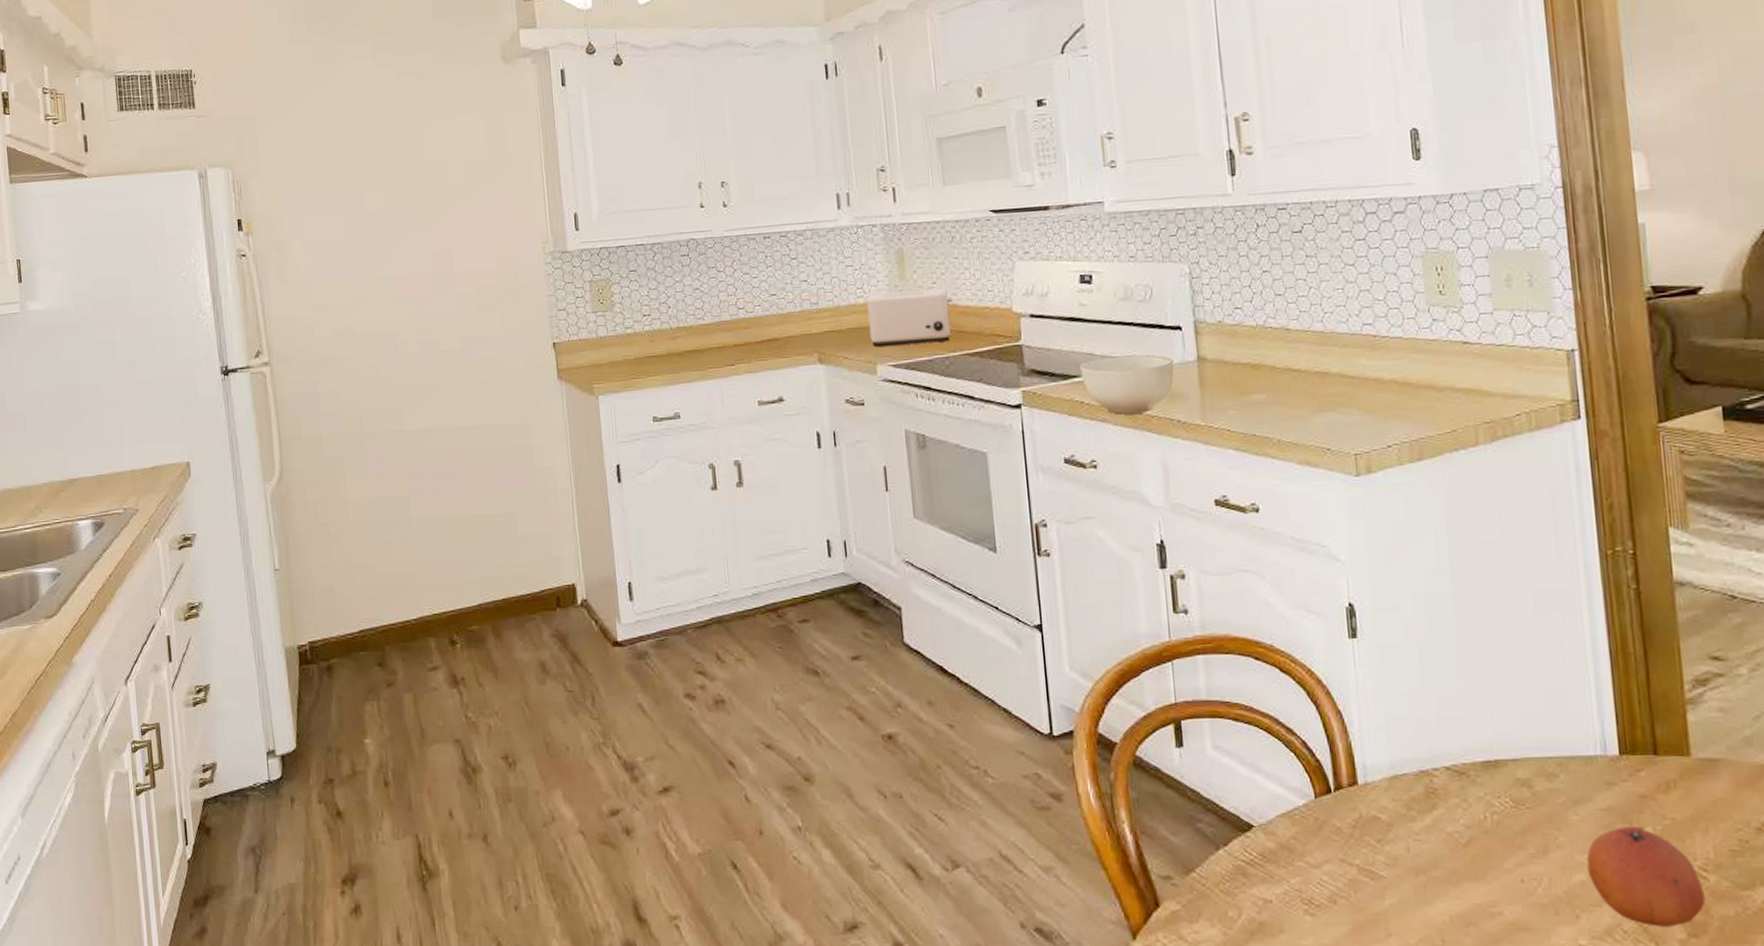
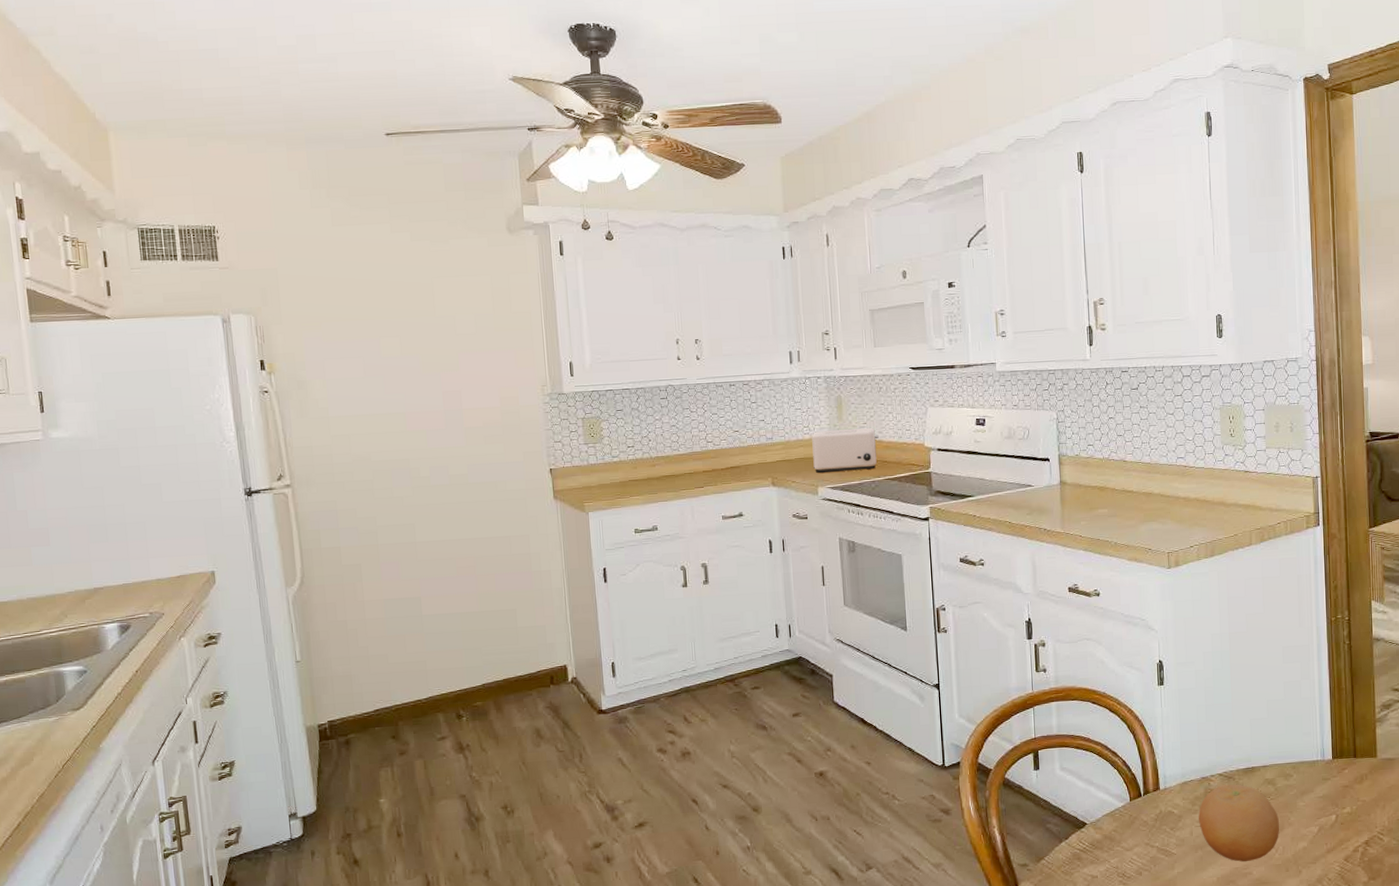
bowl: present [1079,354,1175,415] -> none [973,479,1043,525]
fruit: none [1417,783,1543,897] -> present [1198,784,1280,862]
fruit: present [1586,827,1706,927] -> none [1307,807,1381,875]

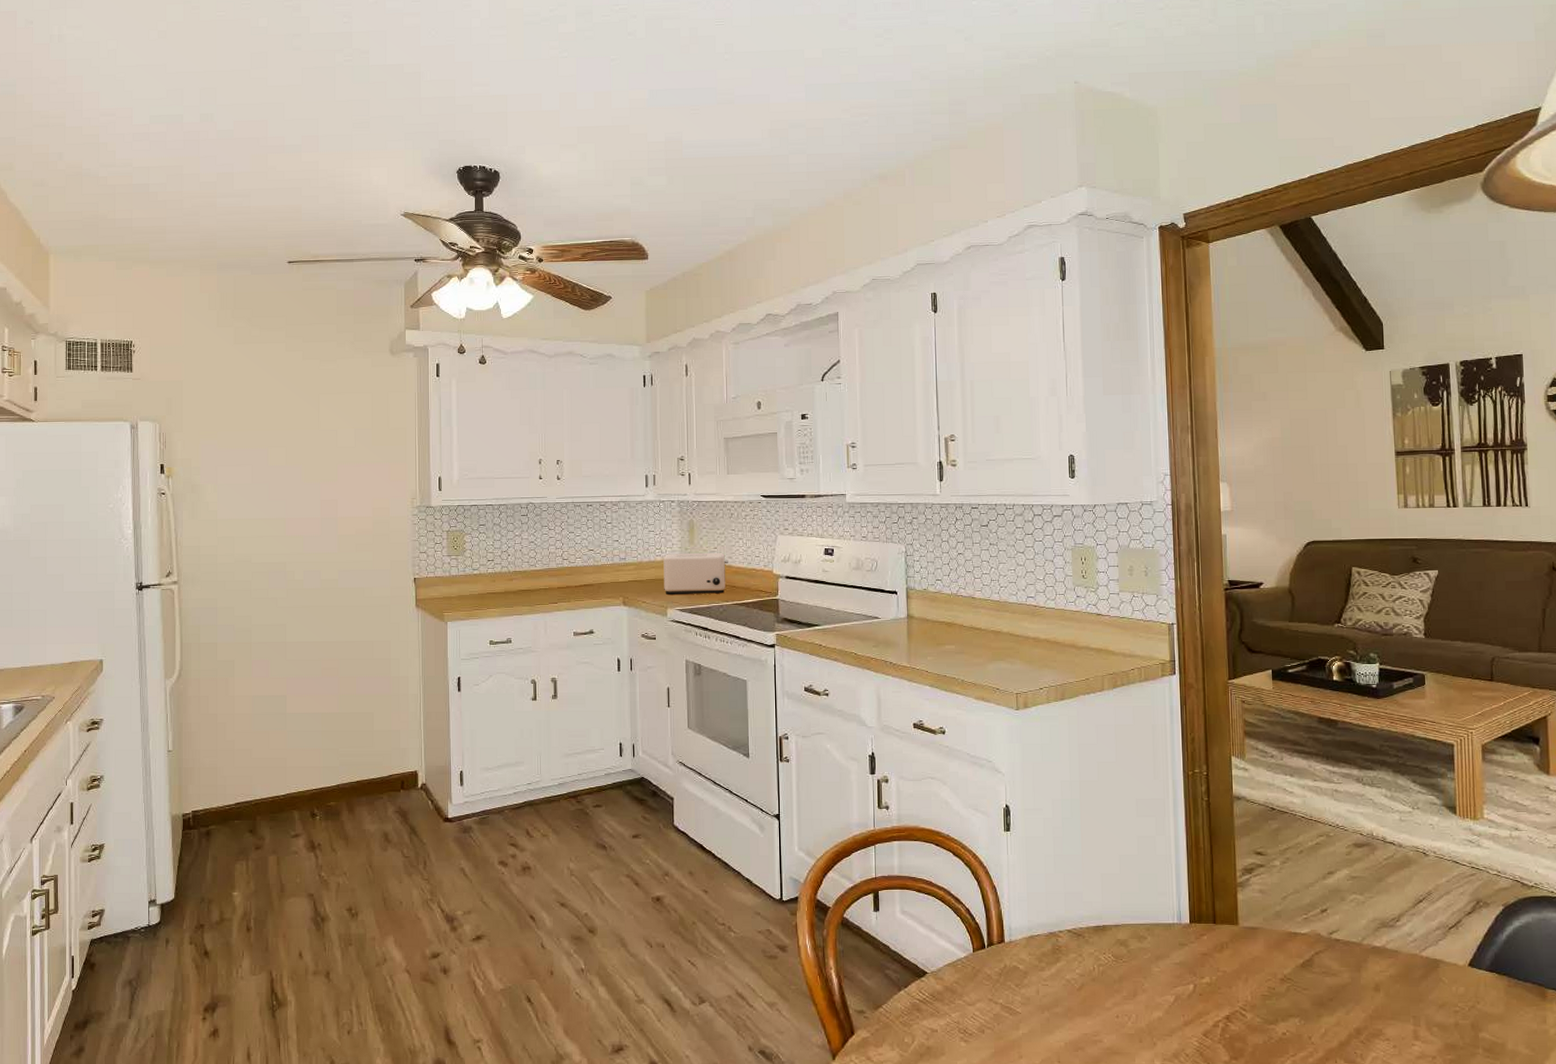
fruit: present [1198,784,1280,862] -> none [1045,942,1133,1028]

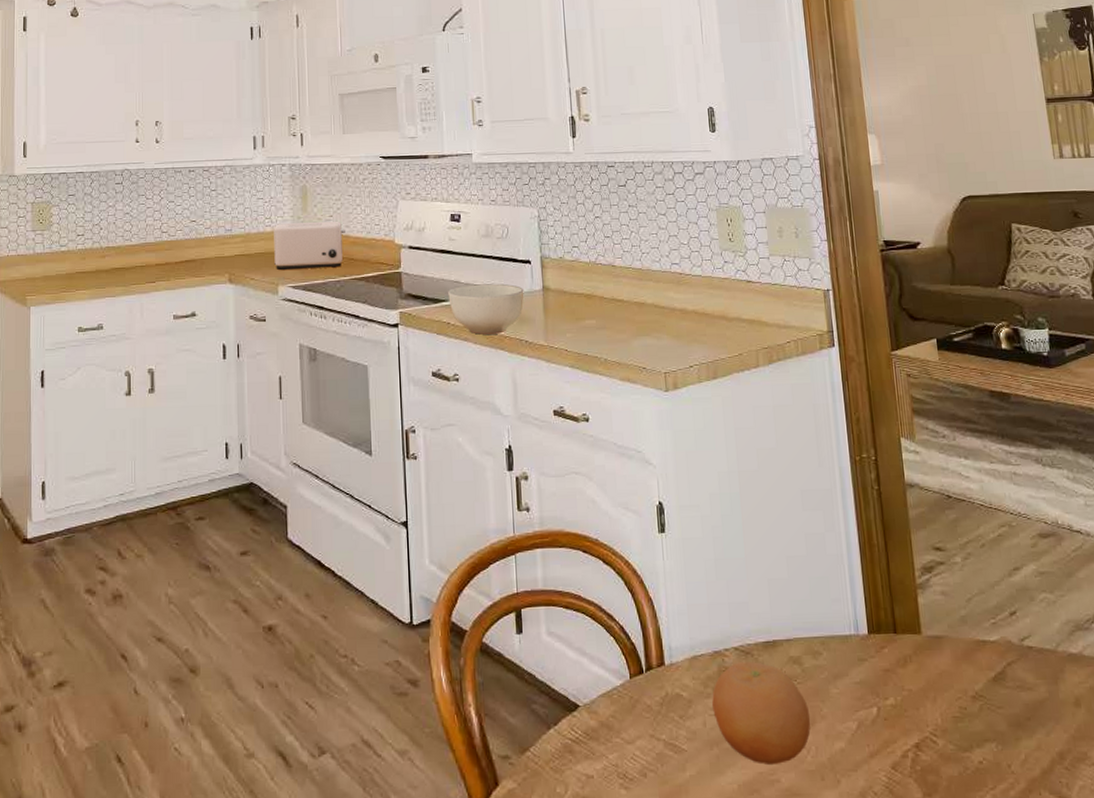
bowl: none [820,611,890,656] -> present [447,283,524,335]
fruit: none [1045,942,1133,1028] -> present [712,662,811,766]

